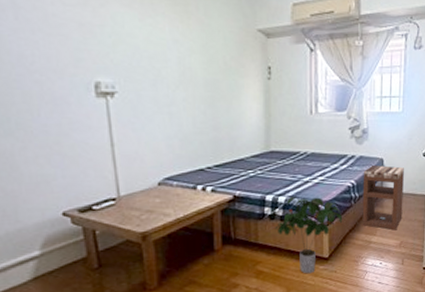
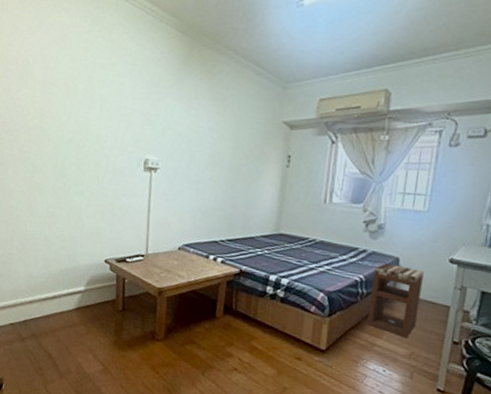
potted plant: present [275,195,343,274] -> none [274,280,346,362]

